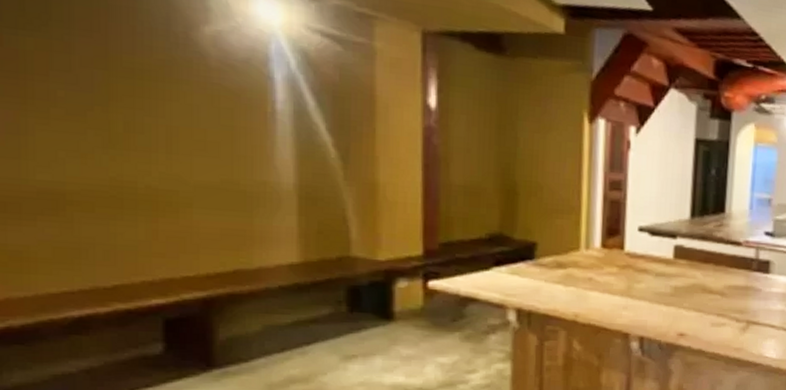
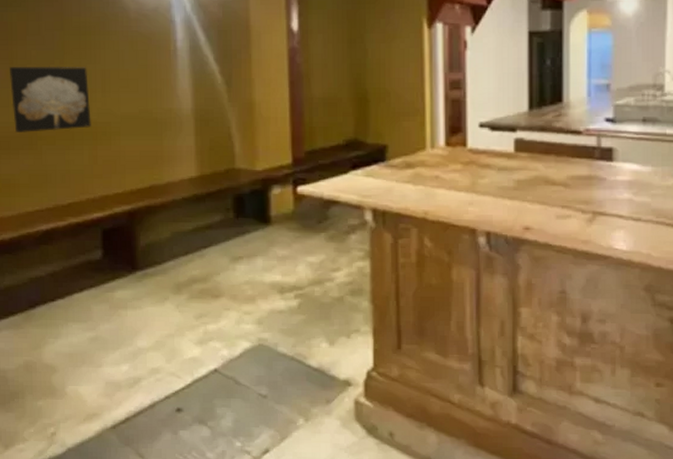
wall art: none [22,108,150,196] -> present [10,66,91,132]

